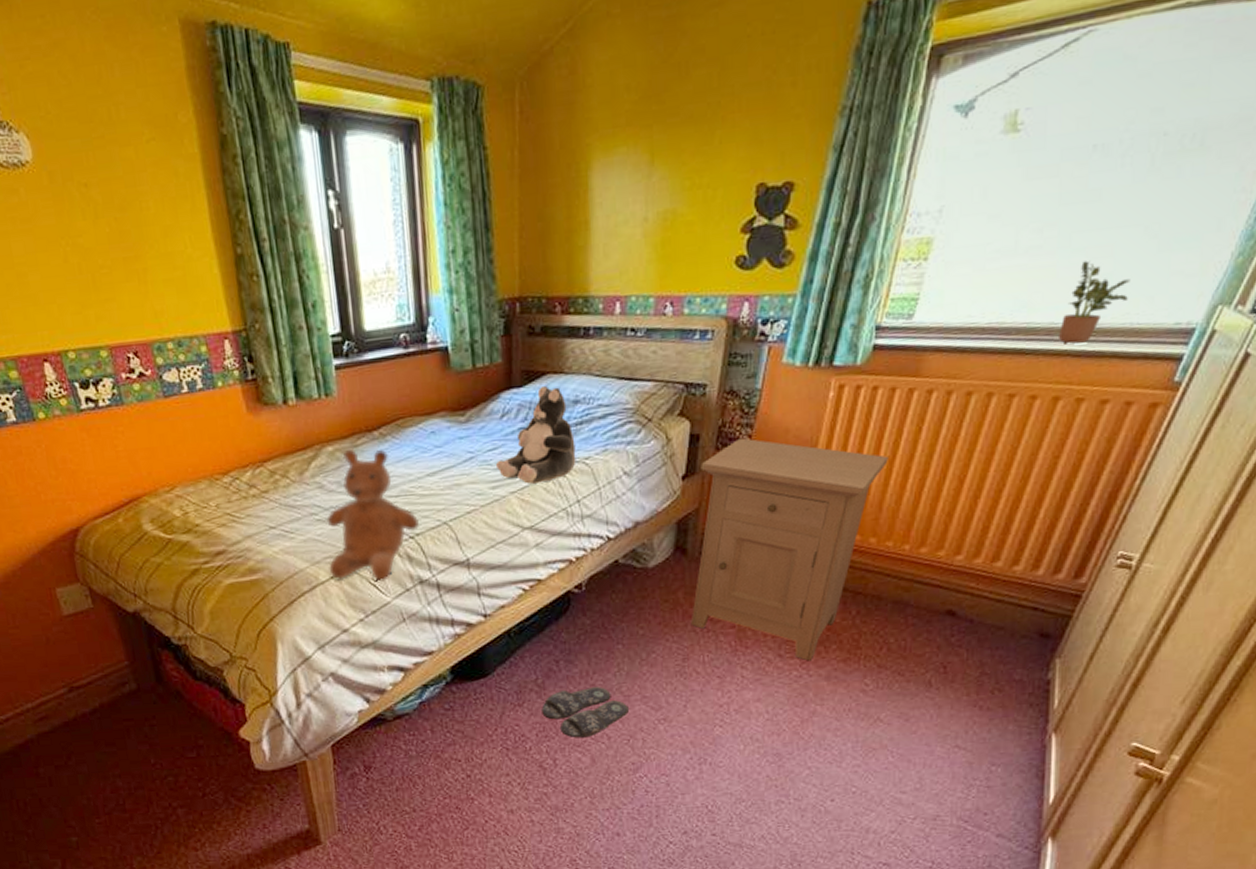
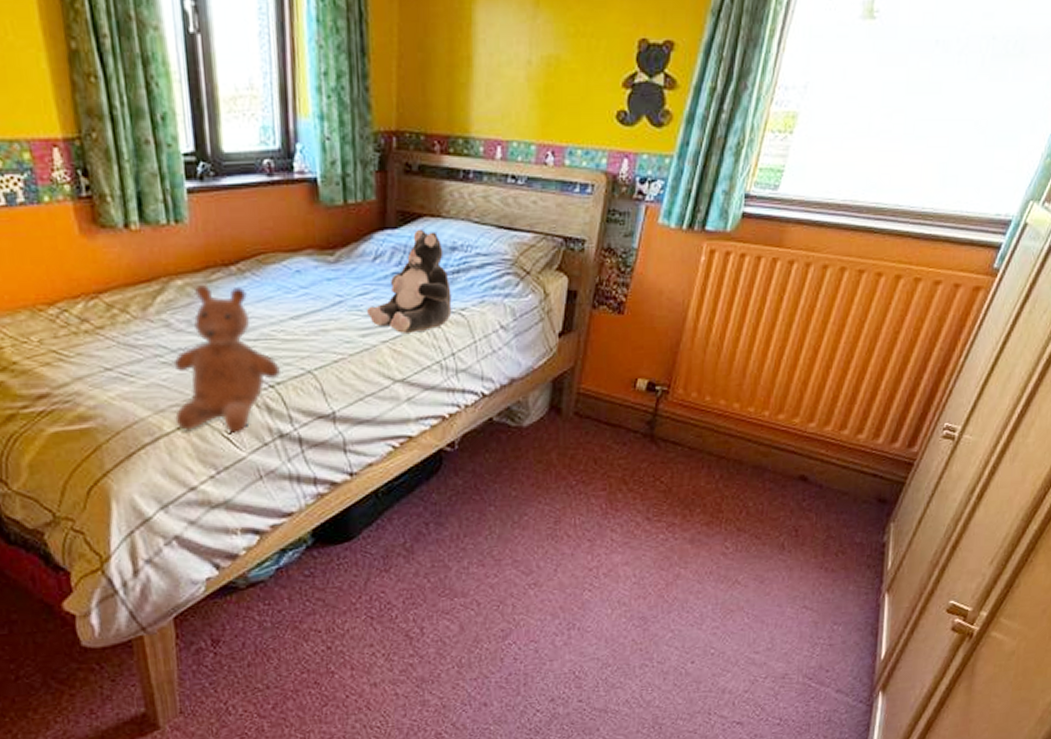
slippers: present [542,687,629,738] -> none [409,551,499,605]
nightstand: present [690,438,888,661] -> none [563,297,753,524]
potted plant: present [1059,260,1130,344] -> none [902,149,962,226]

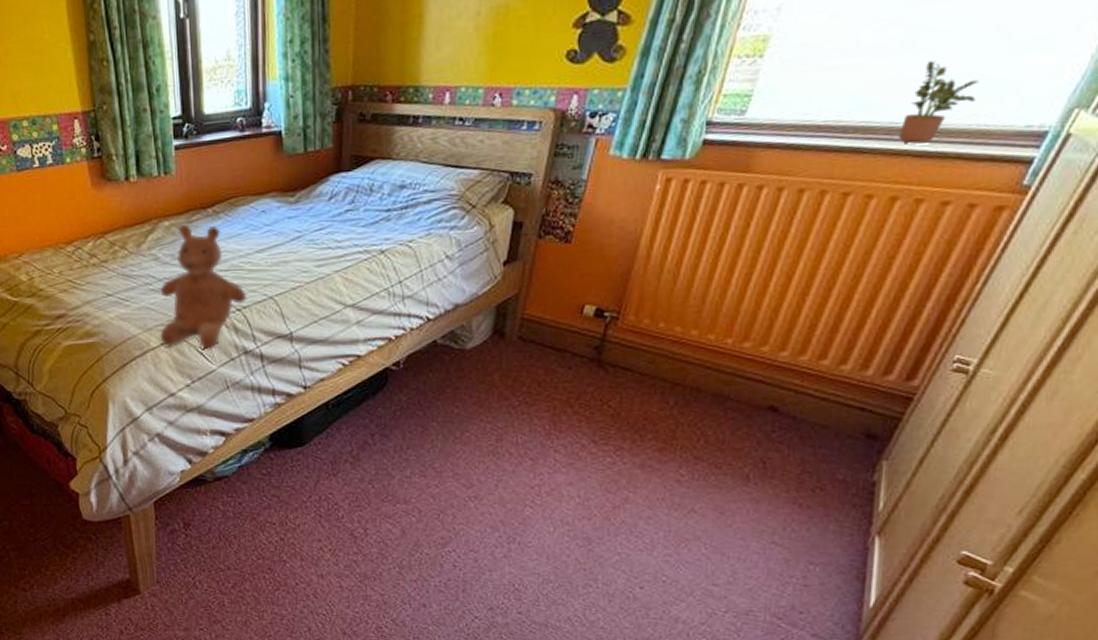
plush toy: present [366,228,452,333] -> none [321,170,400,264]
potted plant: none [902,149,962,226] -> present [899,60,979,144]

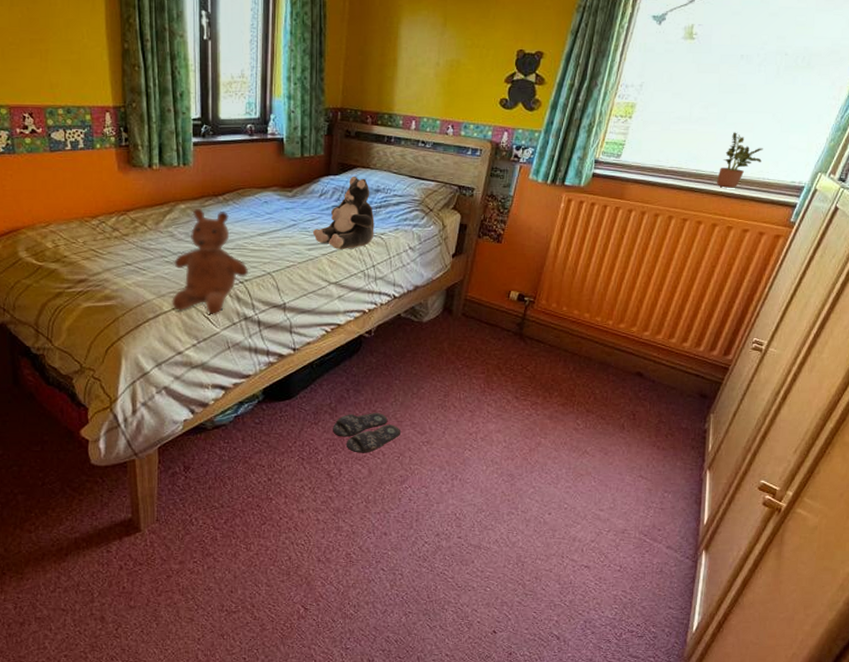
plush toy: none [321,170,400,264] -> present [312,176,375,249]
slippers: none [355,462,440,510] -> present [333,413,400,453]

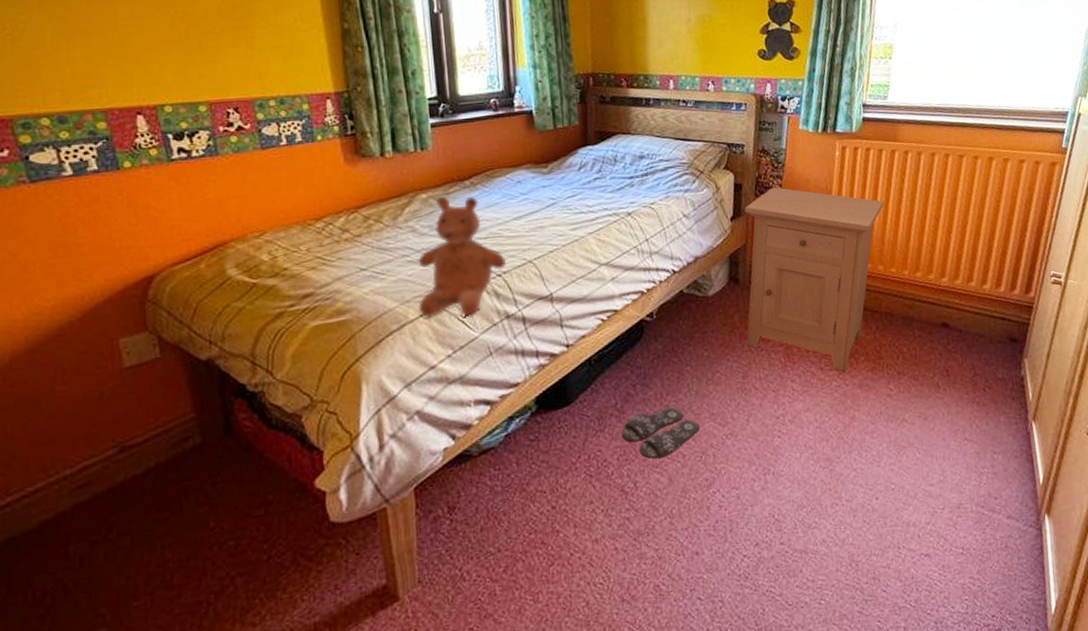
plush toy: present [312,176,375,249] -> none [574,143,644,226]
nightstand: none [452,230,600,403] -> present [744,187,884,372]
potted plant: present [717,132,763,188] -> none [984,64,1024,120]

